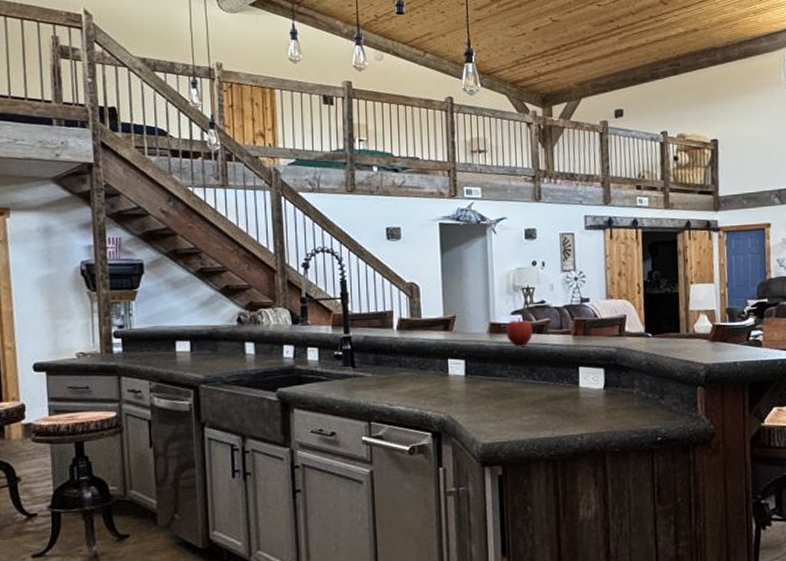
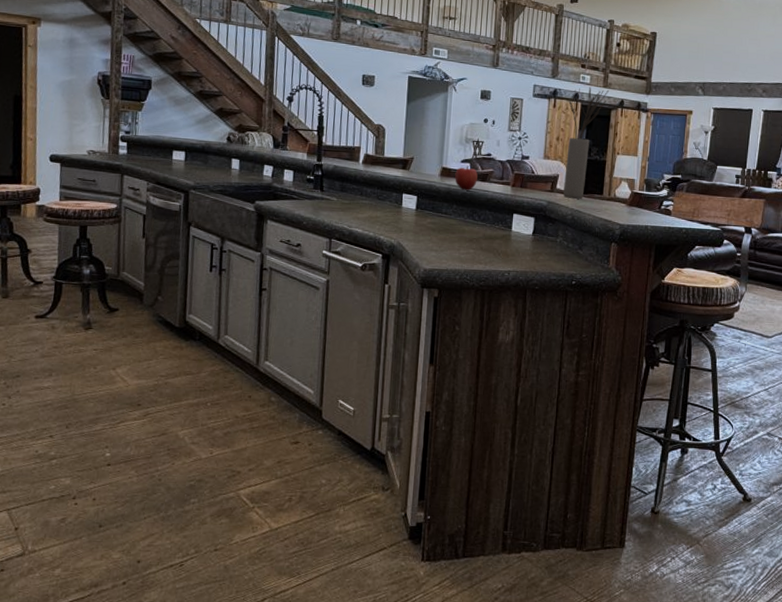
vase: none [627,210,671,342] -> present [562,86,609,200]

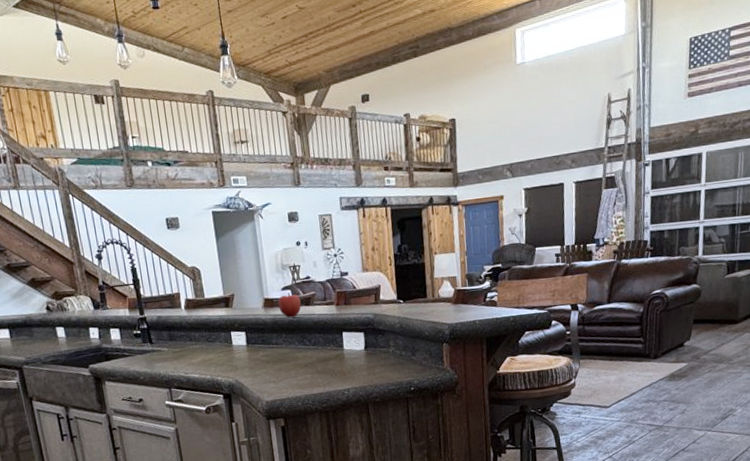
vase: present [562,86,609,200] -> none [377,189,416,308]

